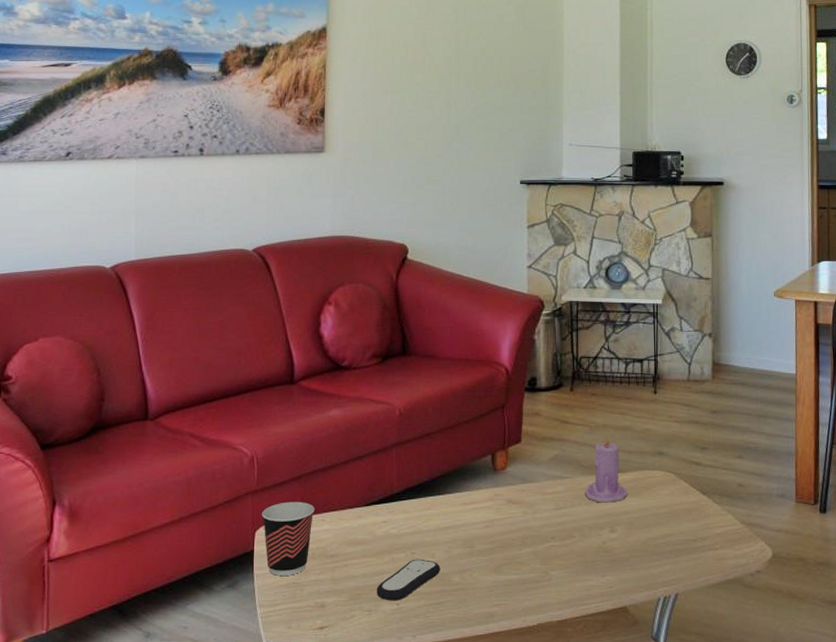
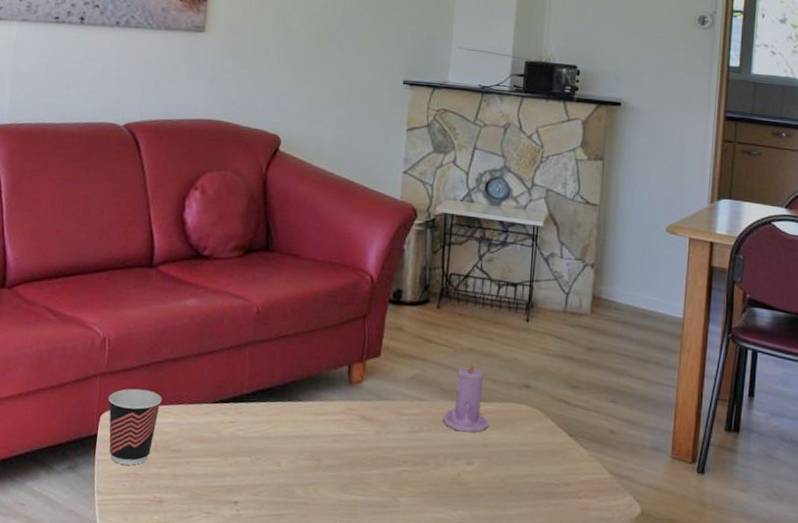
remote control: present [376,558,440,601] -> none [216,465,285,507]

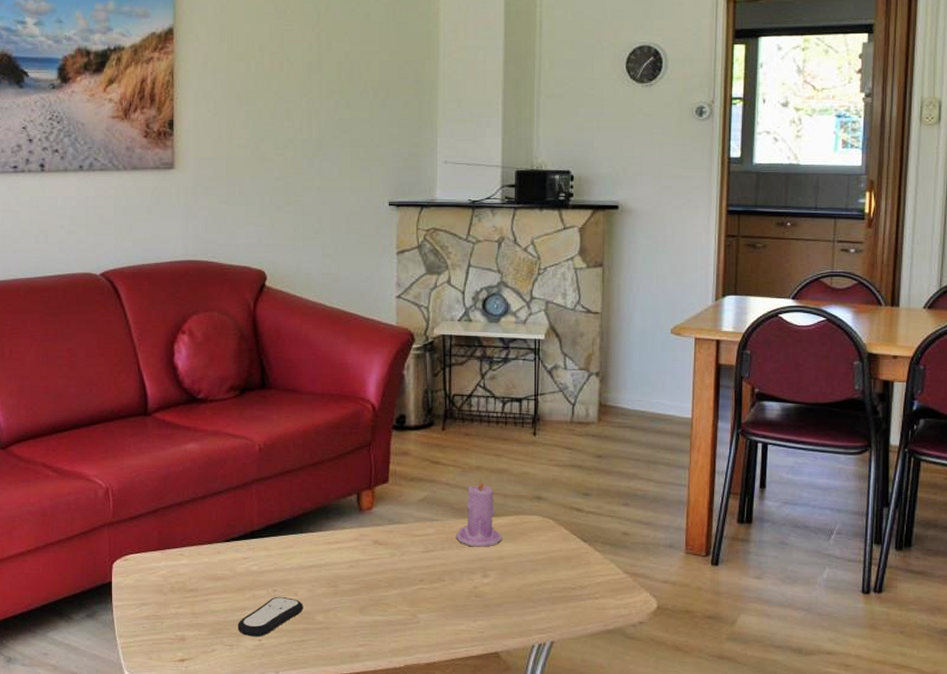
cup: present [108,388,162,465] -> none [119,535,173,608]
remote control: none [216,465,285,507] -> present [237,596,303,637]

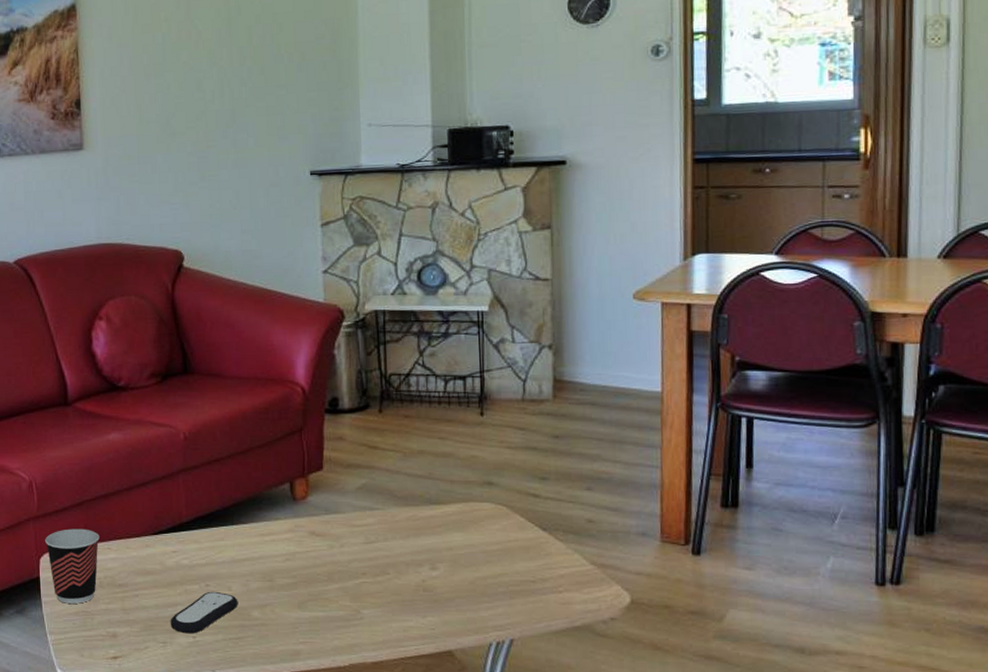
cup: none [119,535,173,608] -> present [45,528,100,604]
candle: present [455,479,502,547] -> none [399,464,451,538]

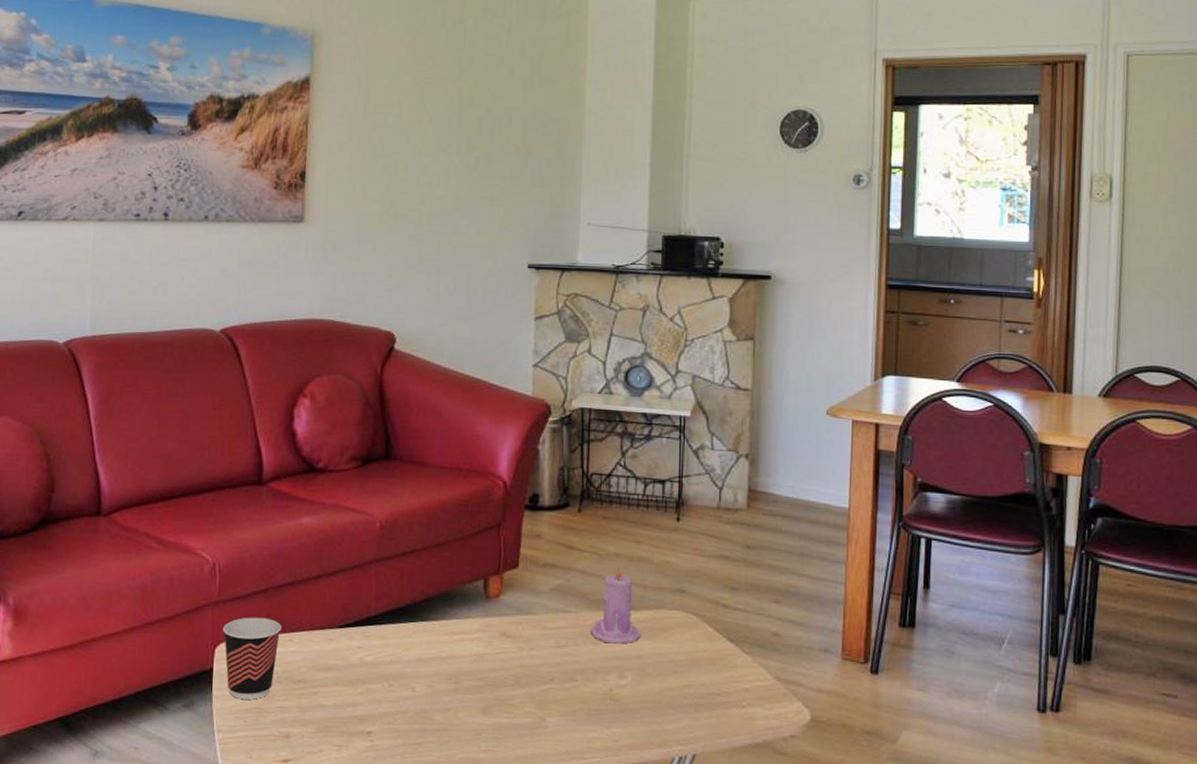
remote control: present [170,591,238,634] -> none [348,691,421,737]
candle: none [399,464,451,538] -> present [590,567,641,644]

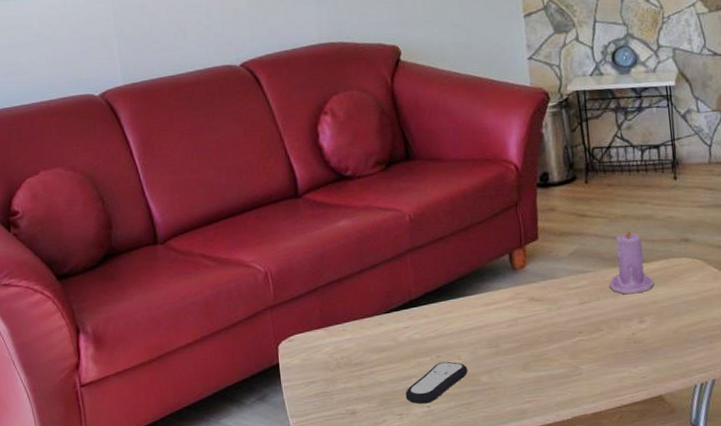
cup: present [223,617,282,700] -> none [282,313,335,387]
remote control: none [348,691,421,737] -> present [405,361,468,404]

